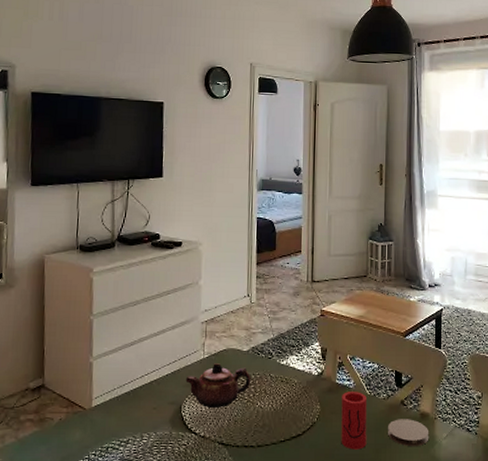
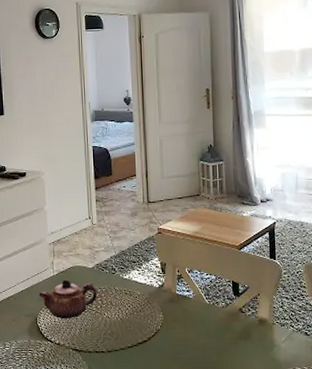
cup: present [341,392,367,450] -> none [183,301,209,353]
coaster: present [388,419,429,447] -> none [228,325,269,350]

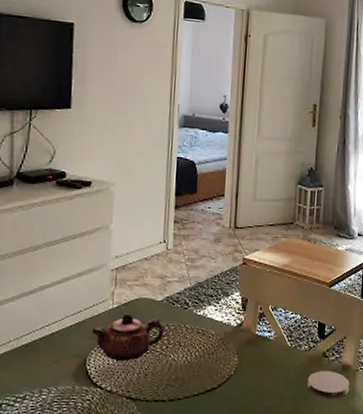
coaster: none [228,325,269,350] -> present [307,371,350,399]

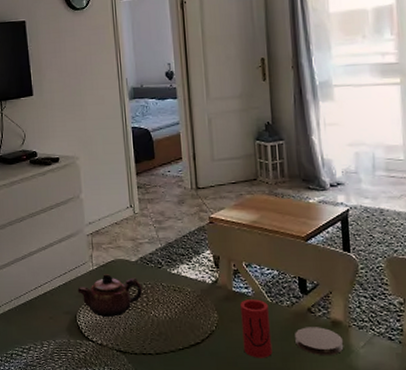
cup: none [258,343,287,403] -> present [240,299,273,358]

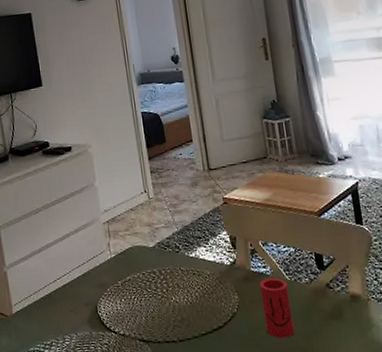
teapot: present [77,274,143,317] -> none [96,262,163,306]
coaster: present [295,327,344,356] -> none [315,302,365,332]

